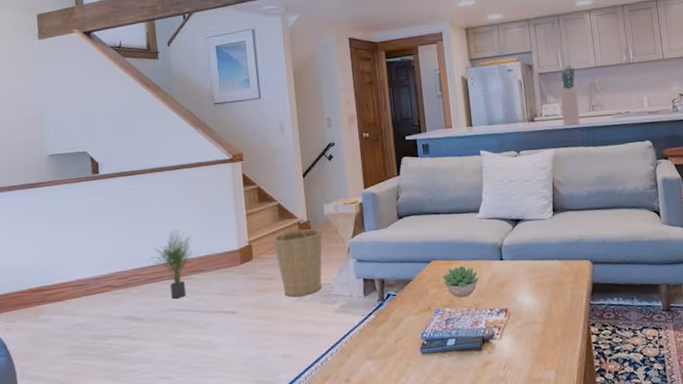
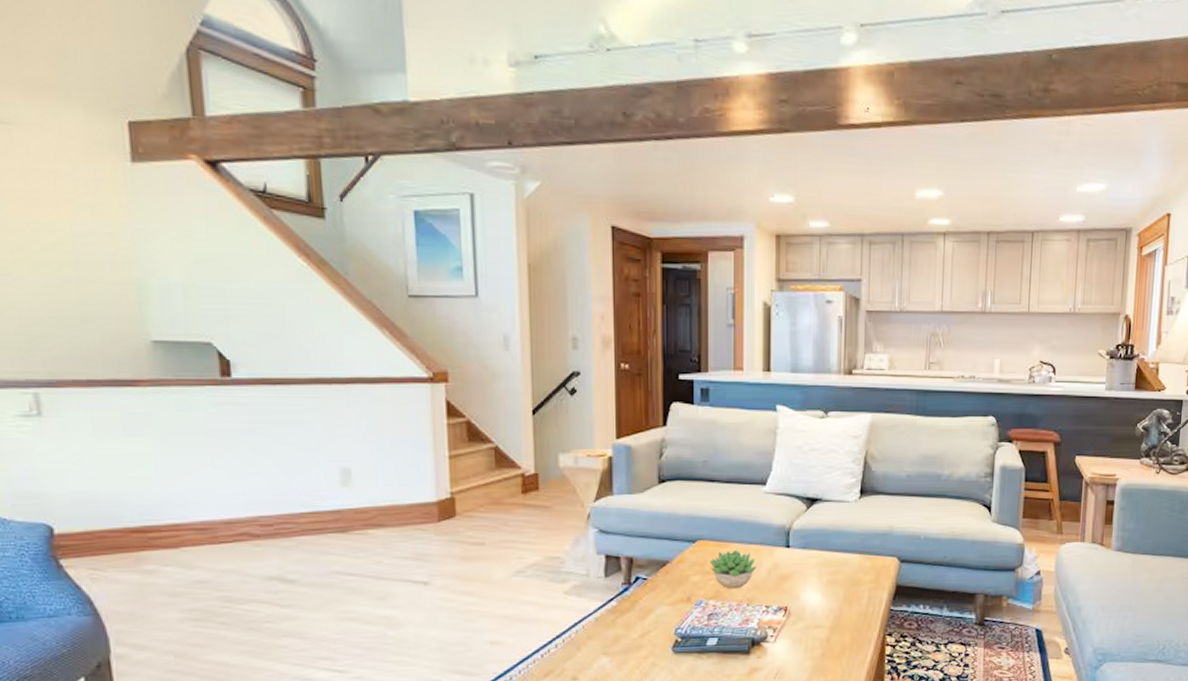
potted plant: present [150,232,193,299] -> none [307,470,370,559]
basket: present [273,220,322,298] -> none [485,472,554,571]
vase: present [560,63,580,126] -> none [889,303,914,385]

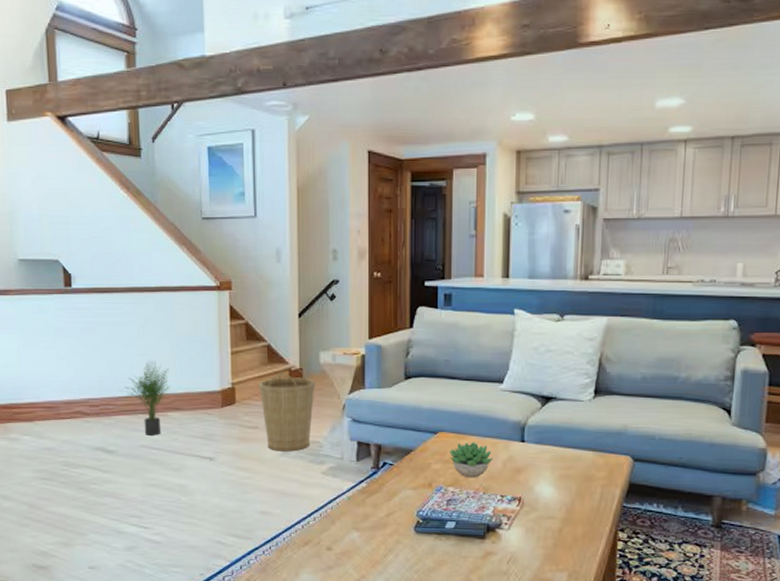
potted plant: none [307,470,370,559] -> present [124,363,170,435]
basket: none [485,472,554,571] -> present [259,367,315,452]

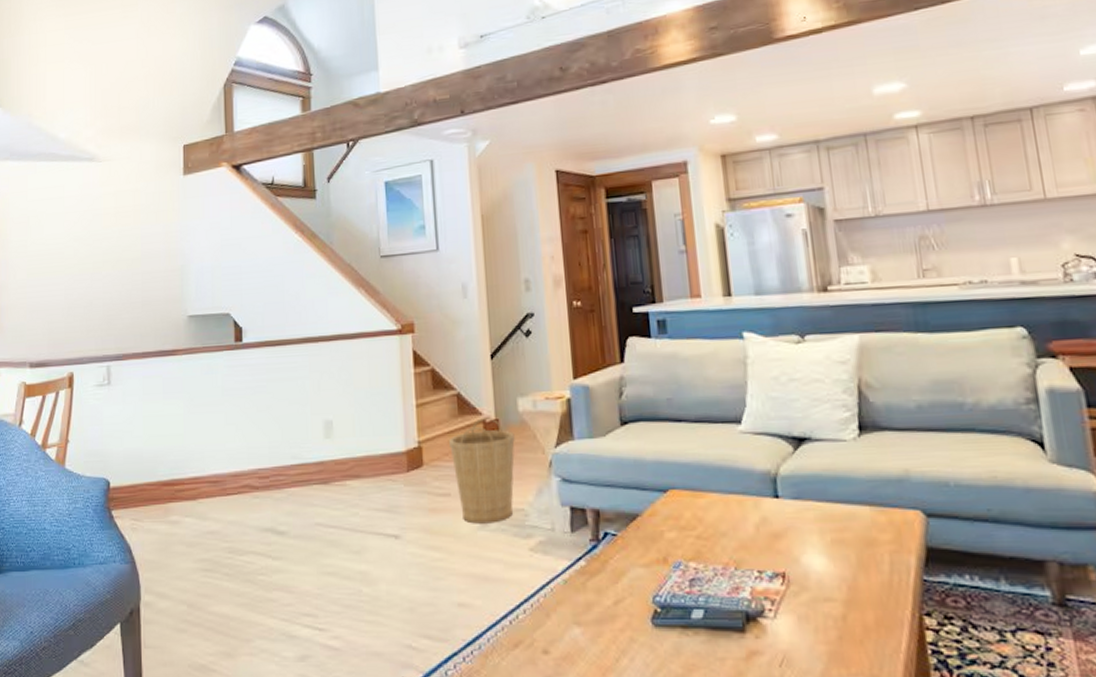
potted plant: present [124,363,170,435] -> none [297,423,348,510]
succulent plant: present [449,441,493,478] -> none [684,500,742,549]

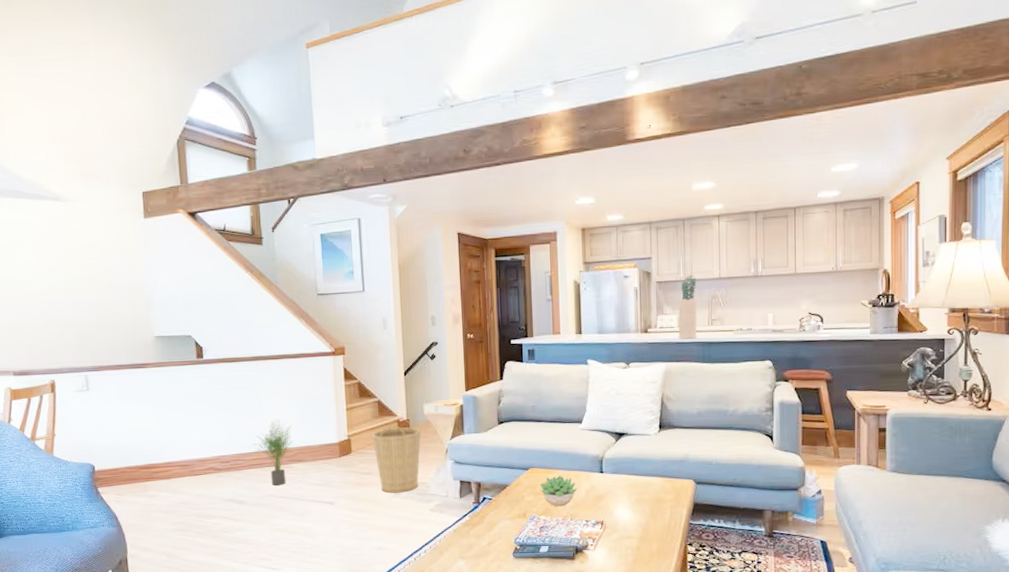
potted plant: none [297,423,348,510] -> present [252,421,293,486]
succulent plant: none [684,500,742,549] -> present [539,475,577,507]
vase: none [869,205,903,299] -> present [678,273,697,339]

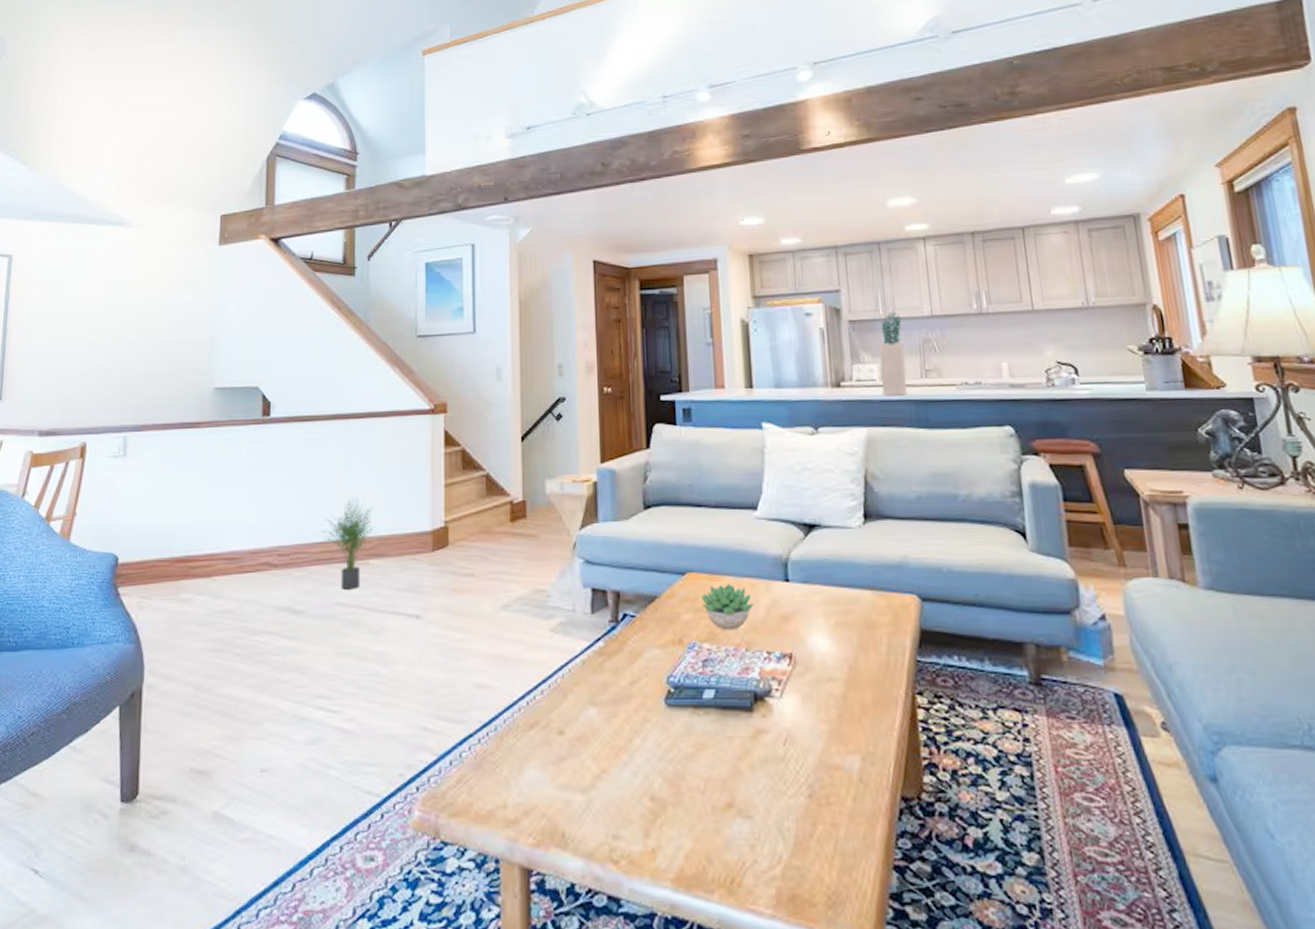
basket: present [372,418,421,493] -> none [476,499,541,604]

